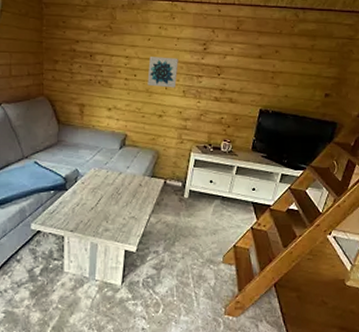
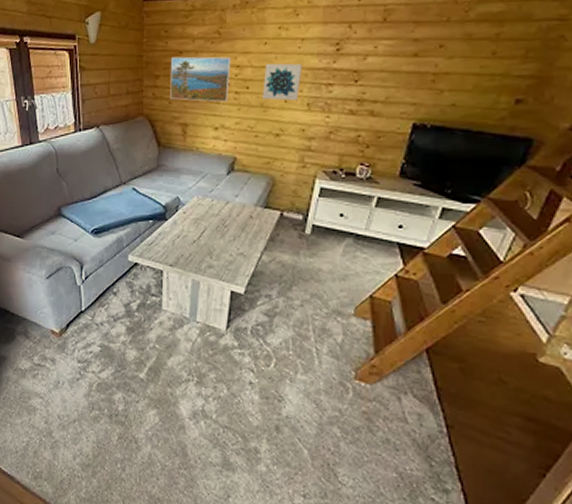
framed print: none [68,45,121,87] -> present [170,56,231,103]

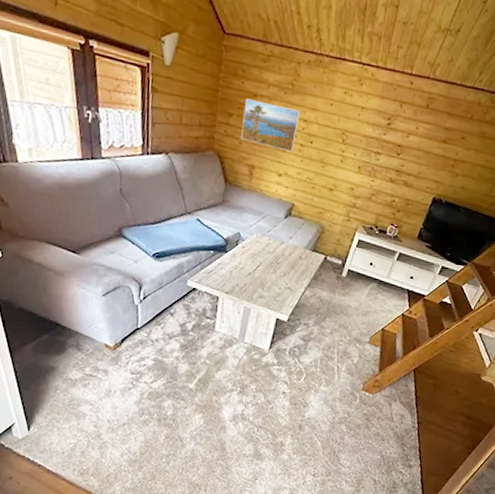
wall art: present [262,63,302,101] -> none [323,124,359,162]

